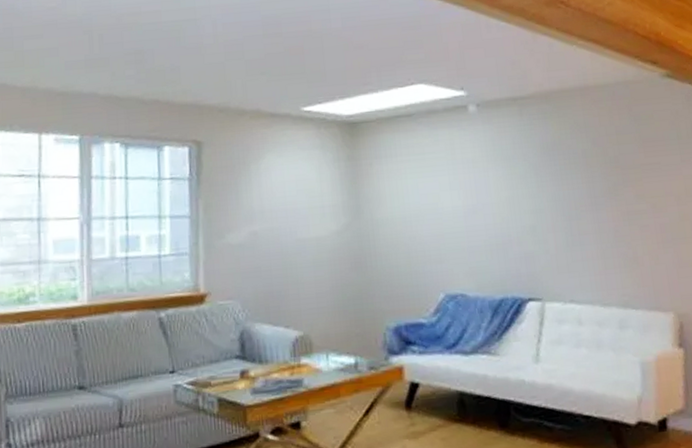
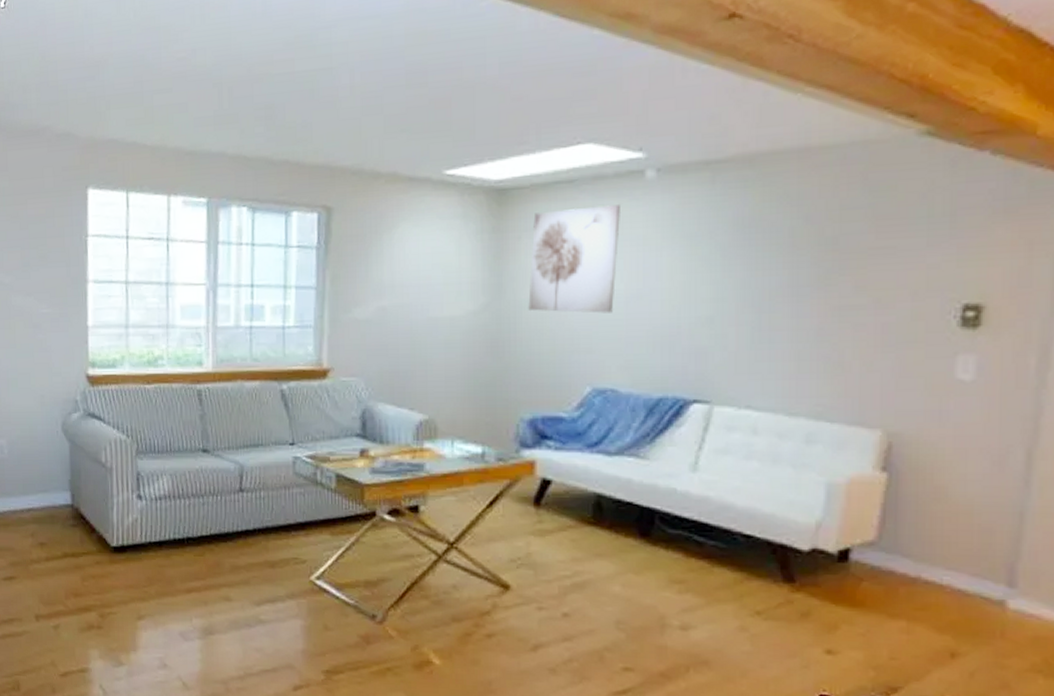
wall art: none [381,134,455,228] -> present [528,205,620,313]

